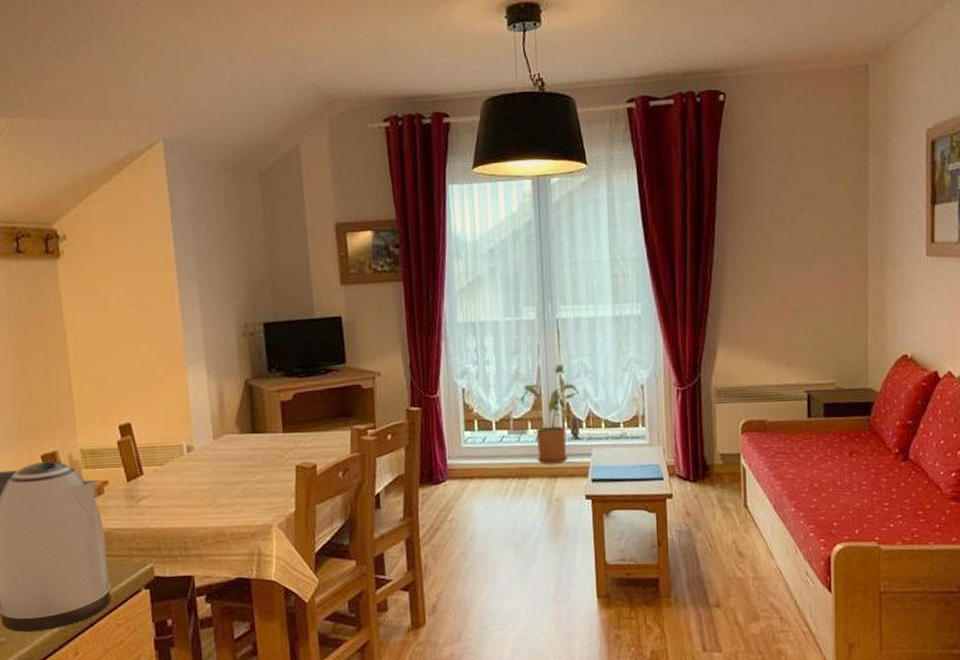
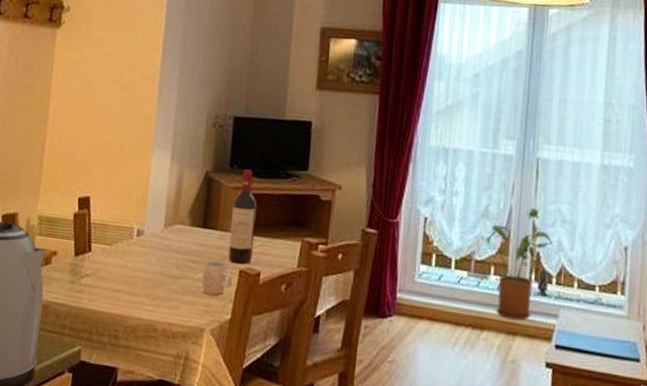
mug: none [260,461,291,493] -> present [202,260,233,295]
wine bottle: none [277,371,306,460] -> present [228,169,257,264]

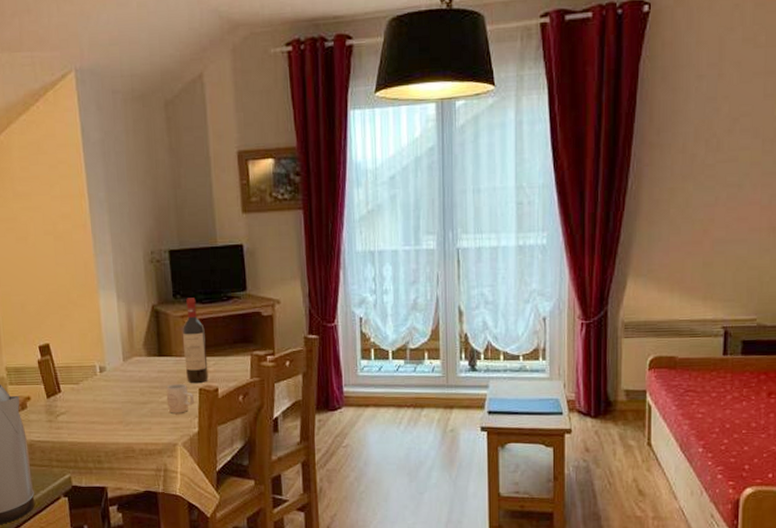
house plant: present [486,207,553,321] -> none [417,294,478,396]

